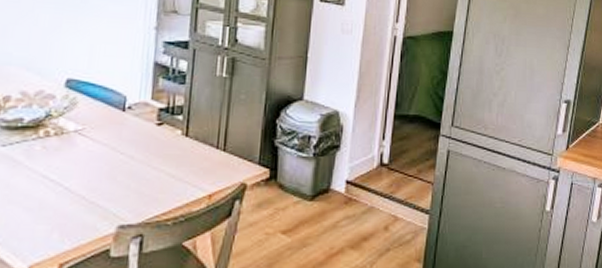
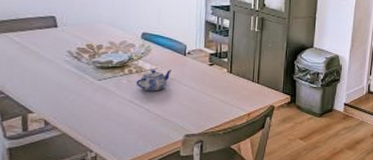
teapot: none [53,130,105,162] -> present [136,69,172,91]

